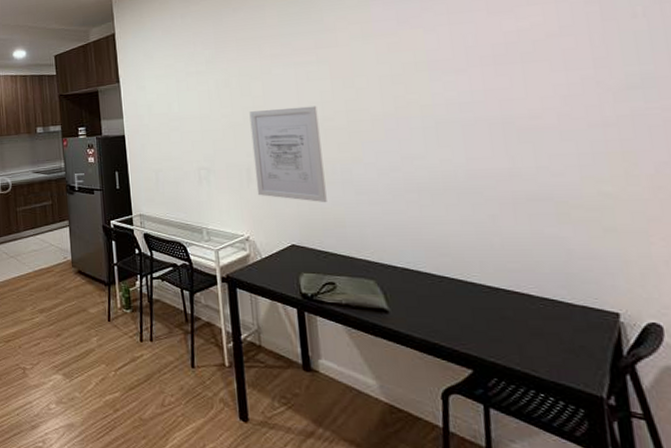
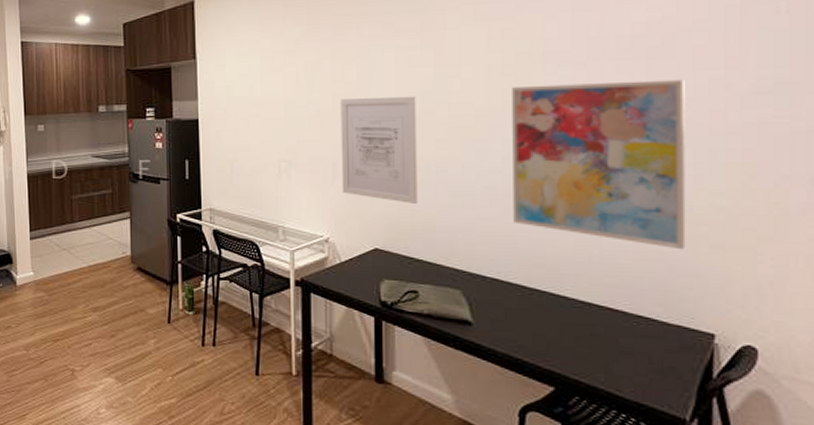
wall art: none [402,79,581,235] -> present [512,79,686,250]

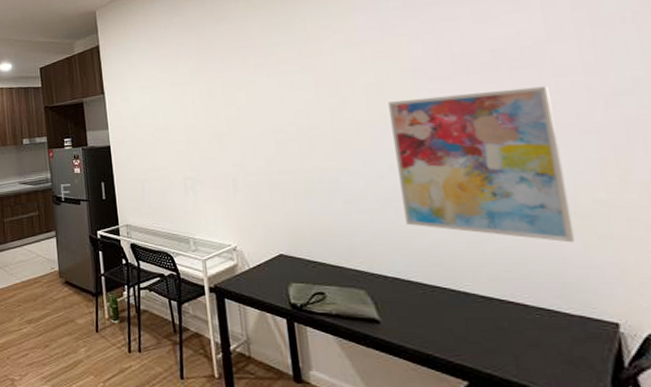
wall art: present [340,96,418,205] -> none [234,115,315,212]

